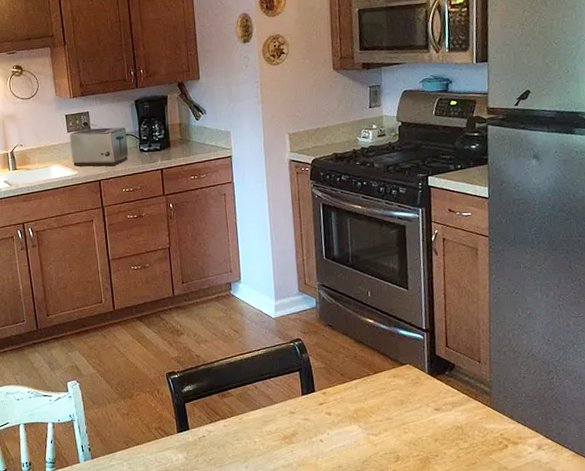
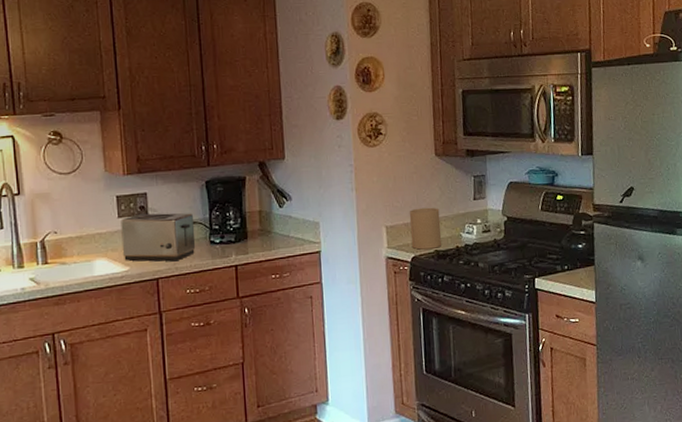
pen holder: none [310,115,340,153] -> present [410,207,442,250]

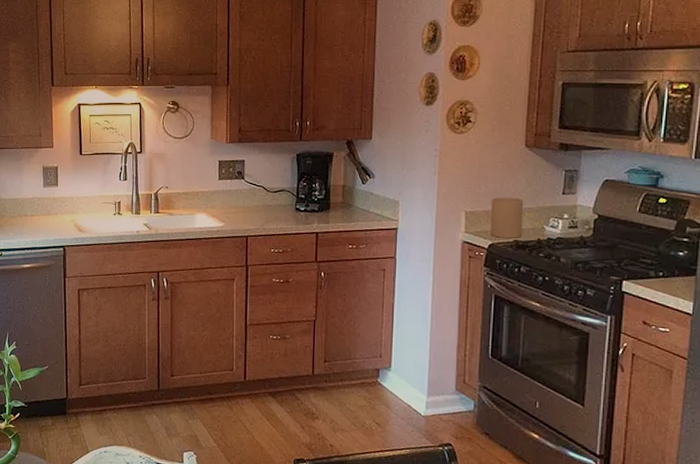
toaster: present [121,212,196,262] -> none [219,178,283,223]

